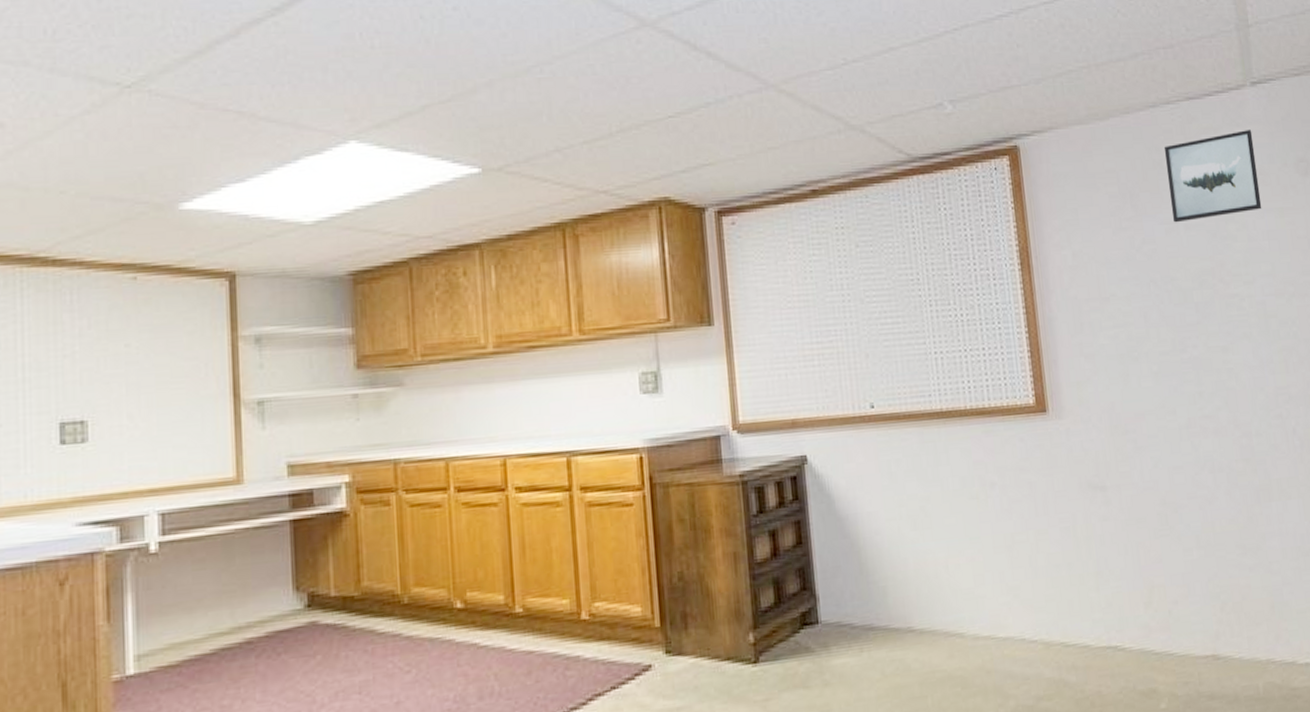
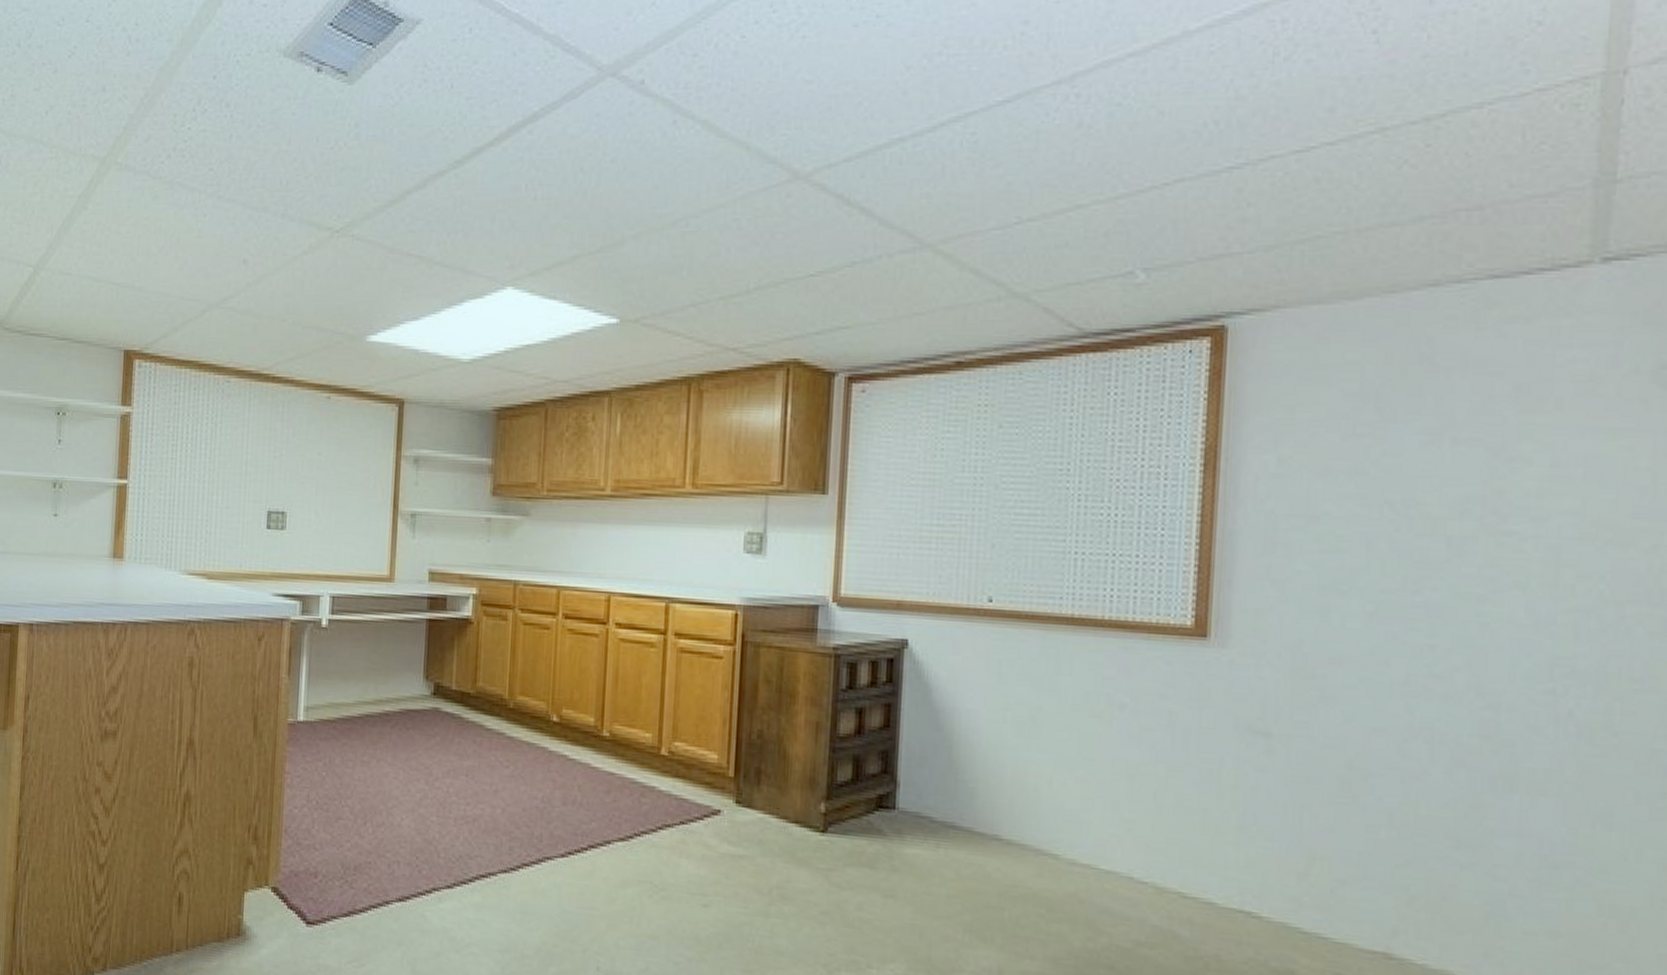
wall art: present [1163,130,1262,223] -> none [1434,322,1589,435]

